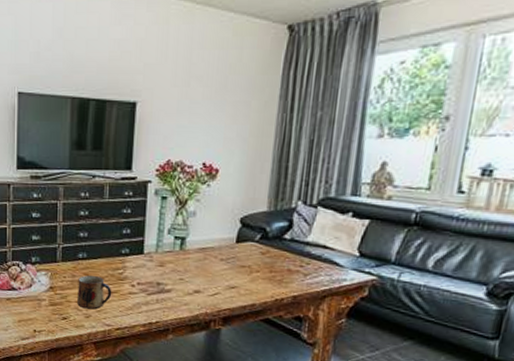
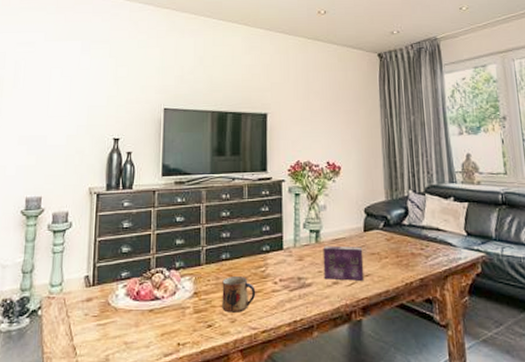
book: none [185,254,232,292] -> present [323,245,364,281]

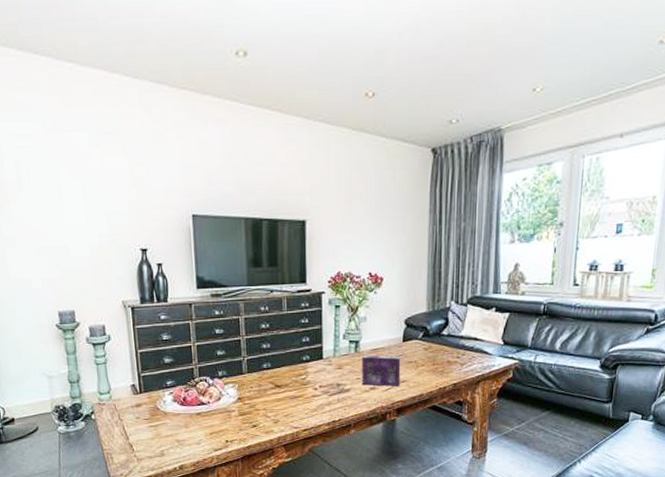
mug: present [222,277,256,313] -> none [264,384,297,415]

